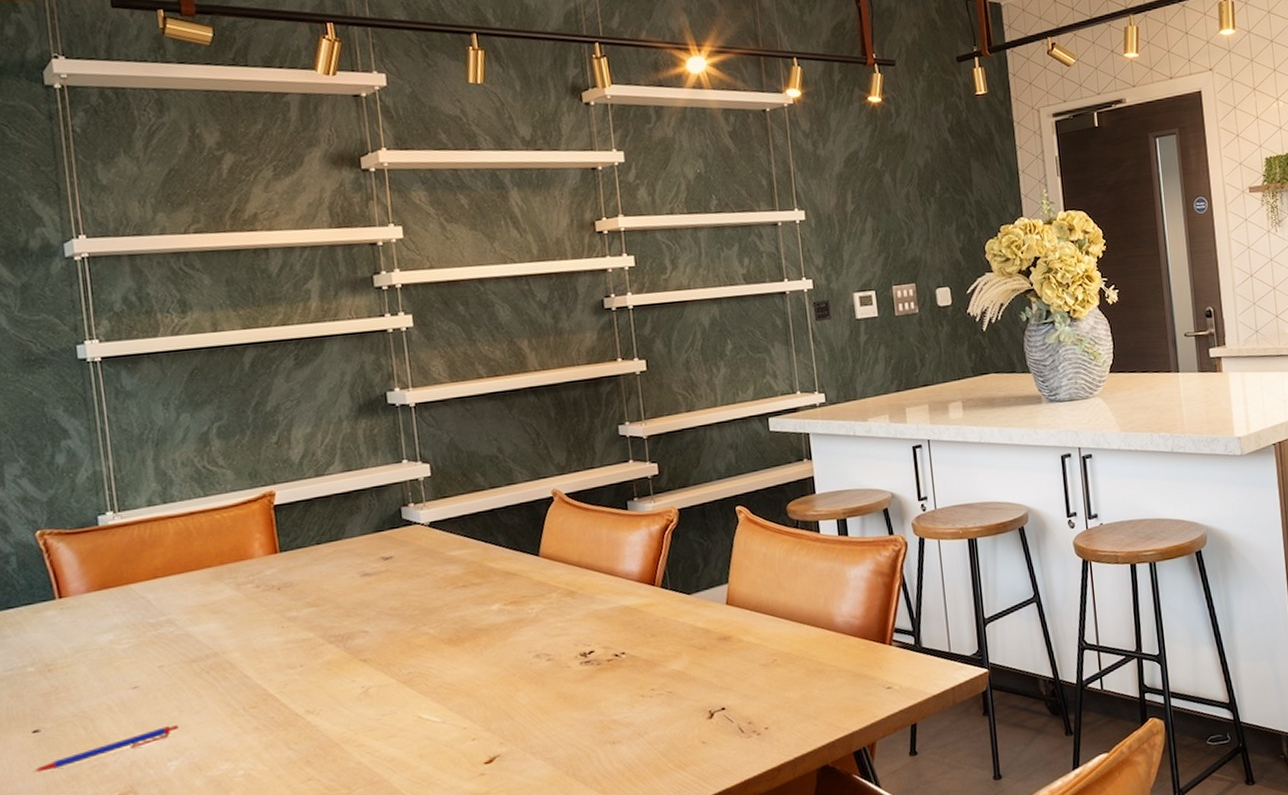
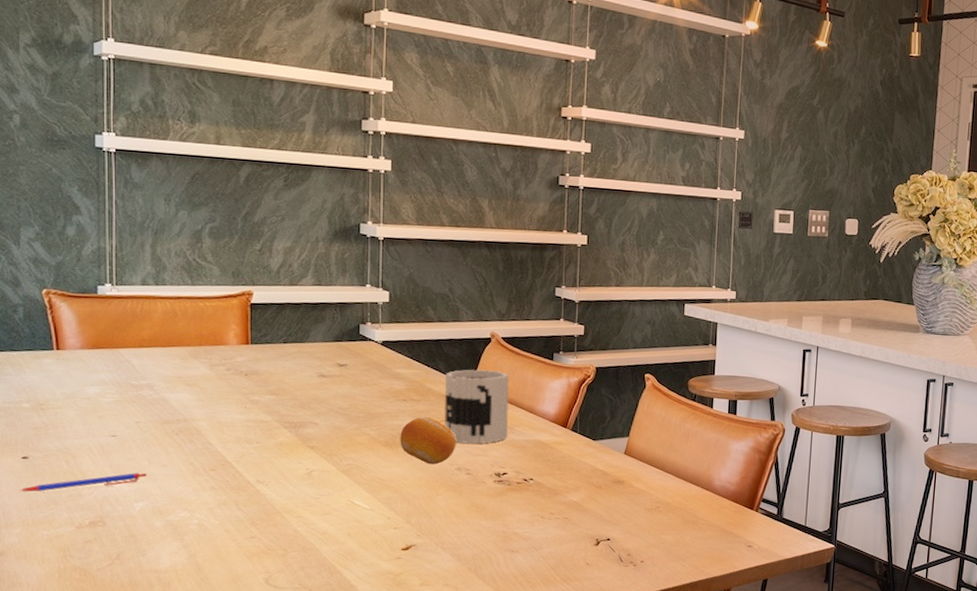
fruit: none [464,601,531,657] -> present [400,417,456,465]
mug: none [507,533,588,625] -> present [444,369,509,444]

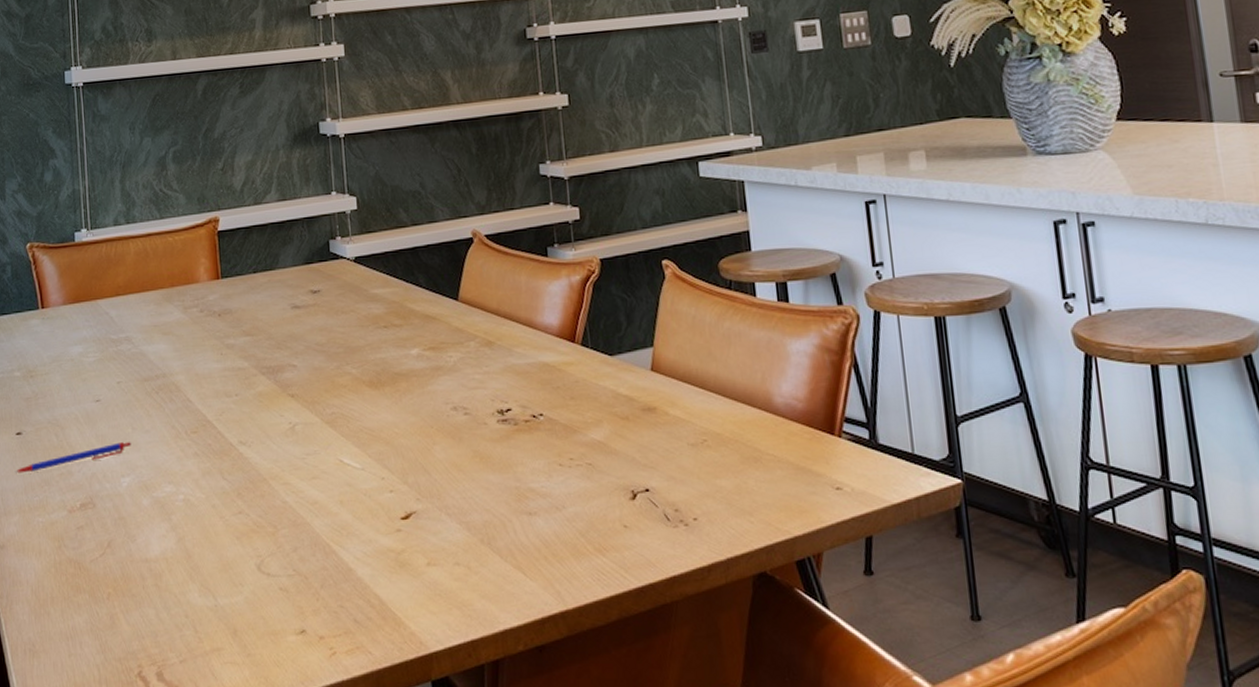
fruit: present [400,417,456,465] -> none [384,345,449,405]
mug: present [444,369,509,444] -> none [427,277,506,375]

